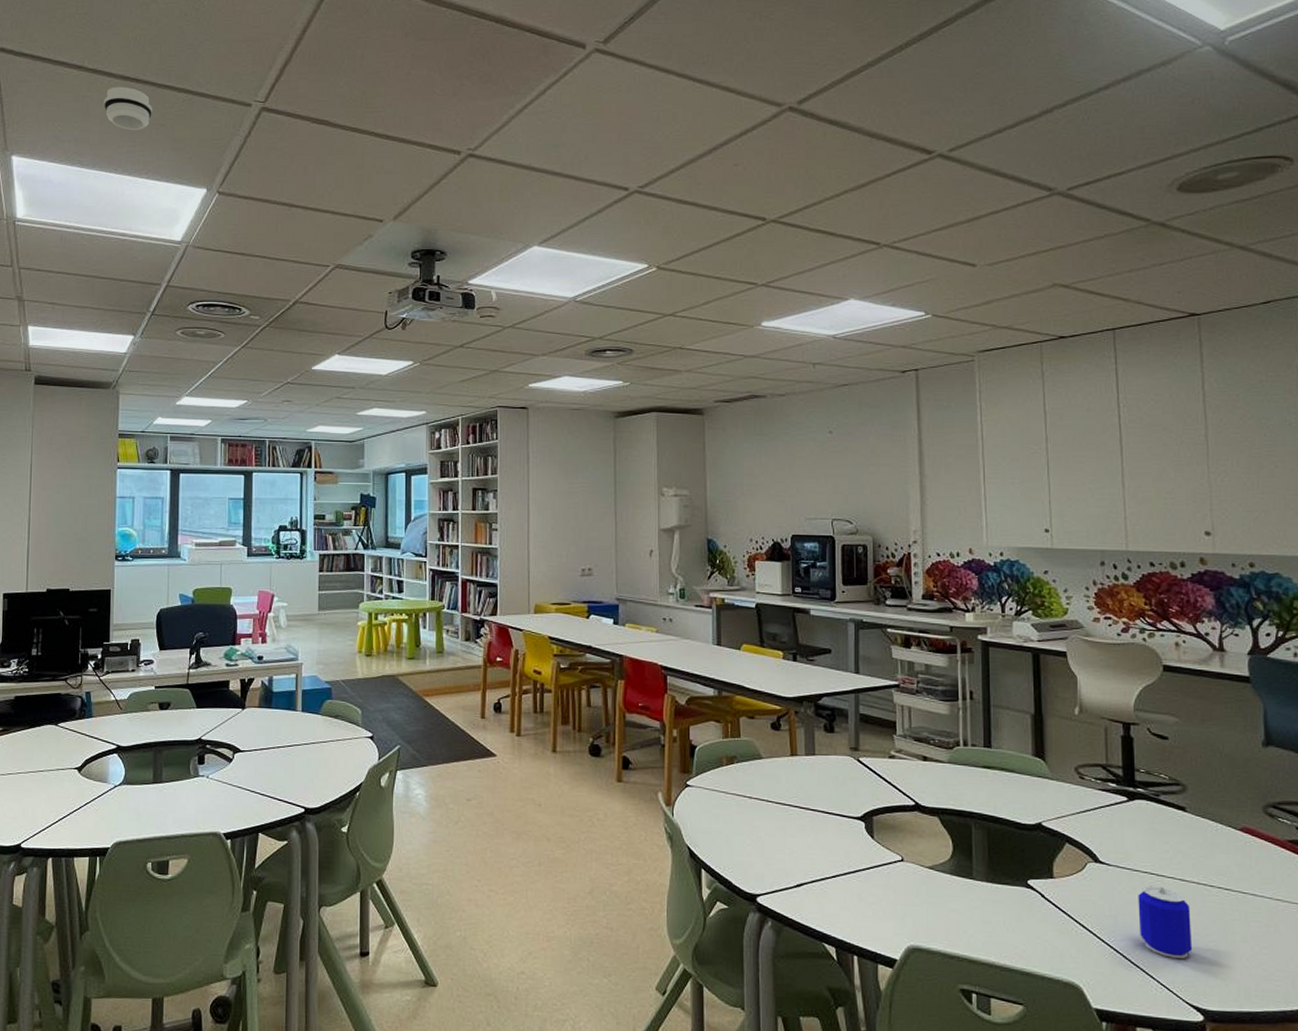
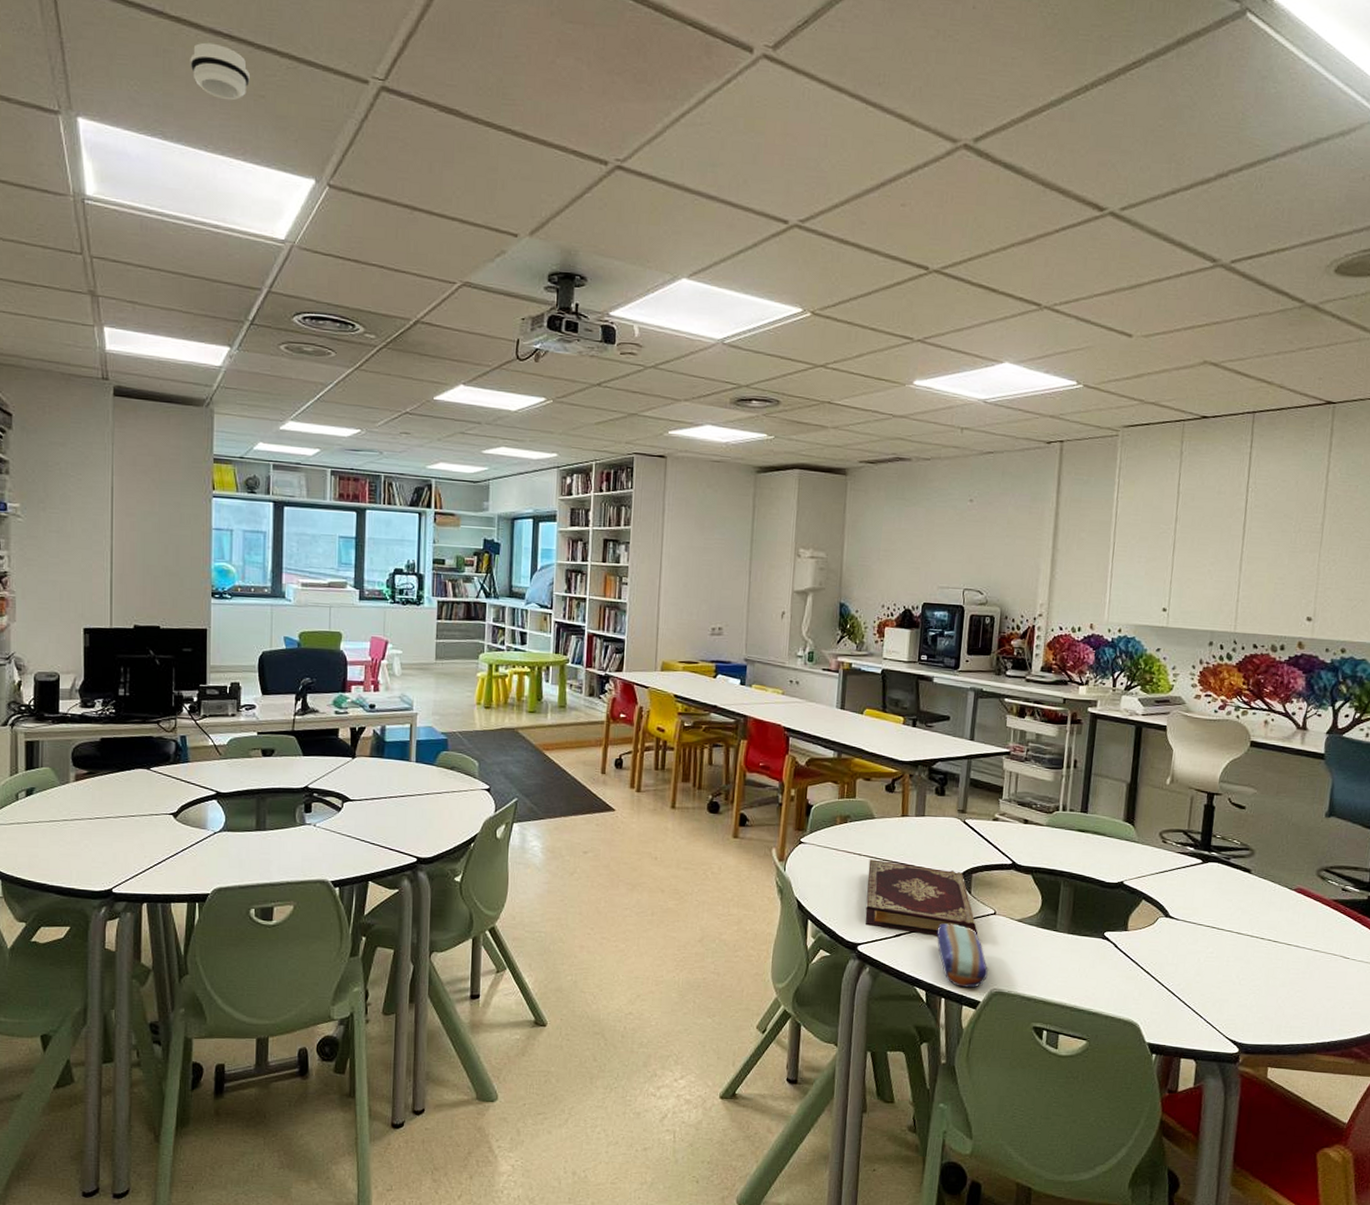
book: none [760,802,887,886] -> present [864,859,979,936]
pencil case: none [842,872,903,944] -> present [937,923,989,988]
beer can: present [1138,885,1193,958] -> none [1195,938,1242,1000]

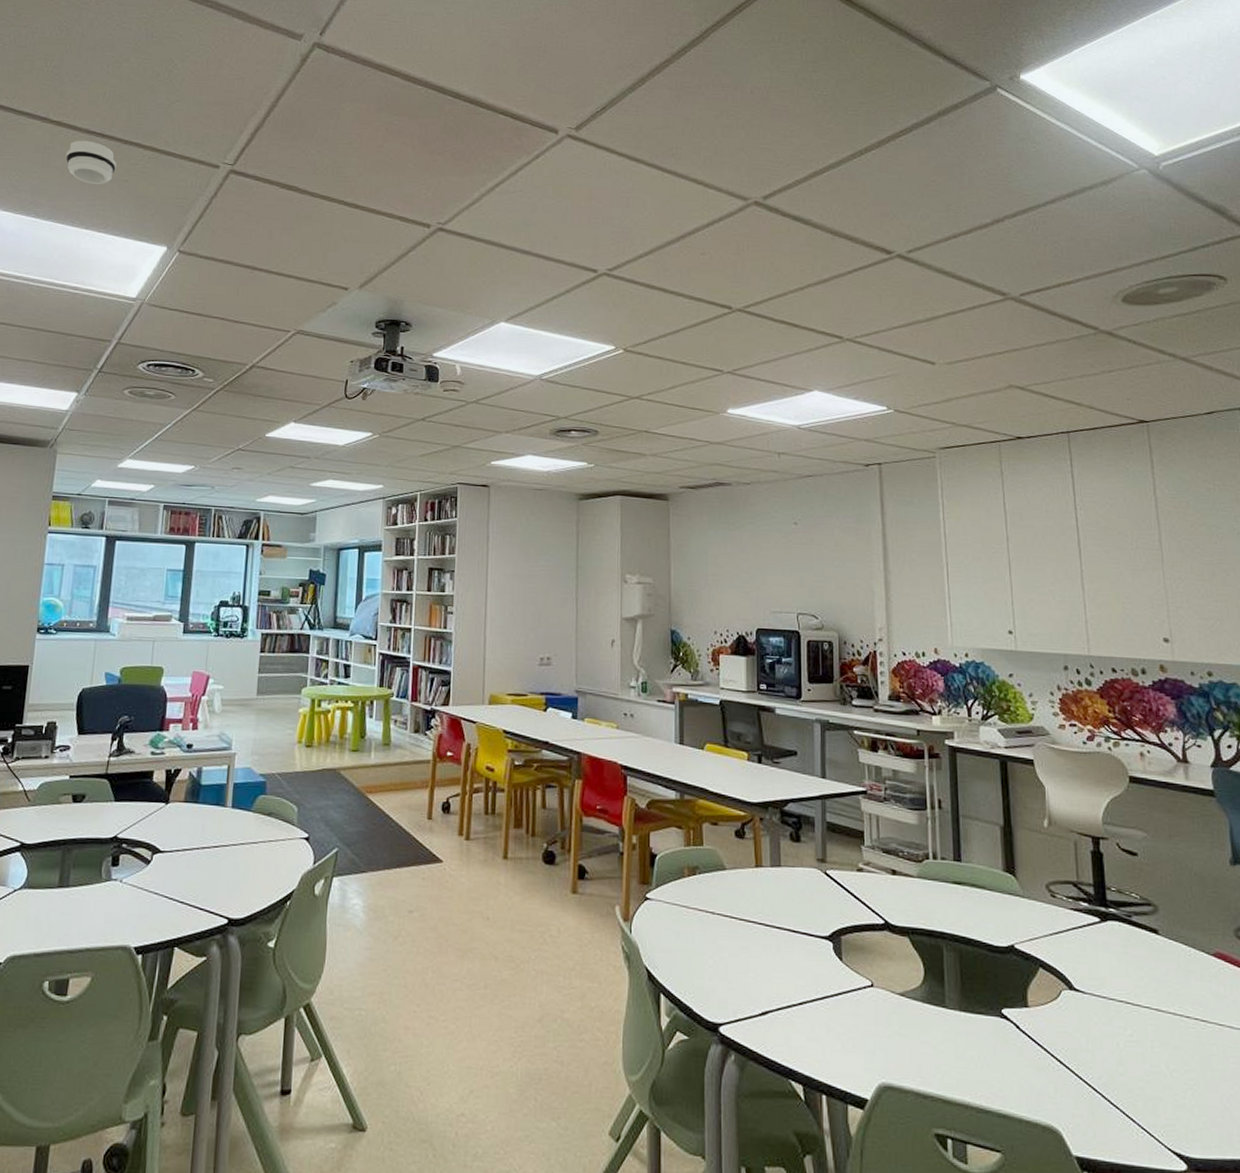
book: present [864,859,979,936] -> none [724,918,856,1014]
pencil case: present [937,923,989,988] -> none [809,998,874,1082]

